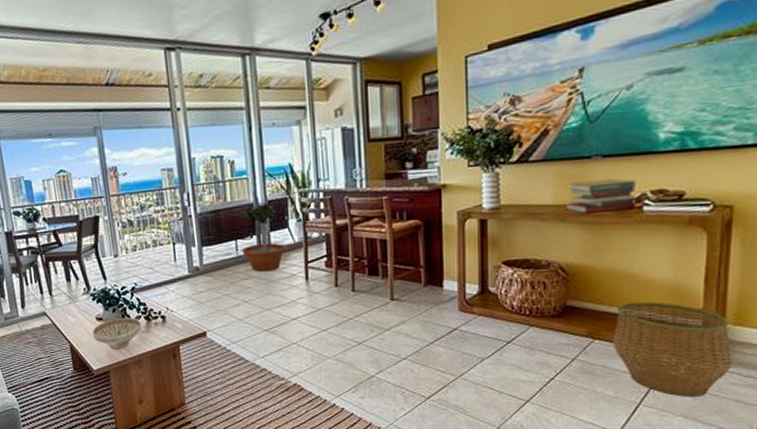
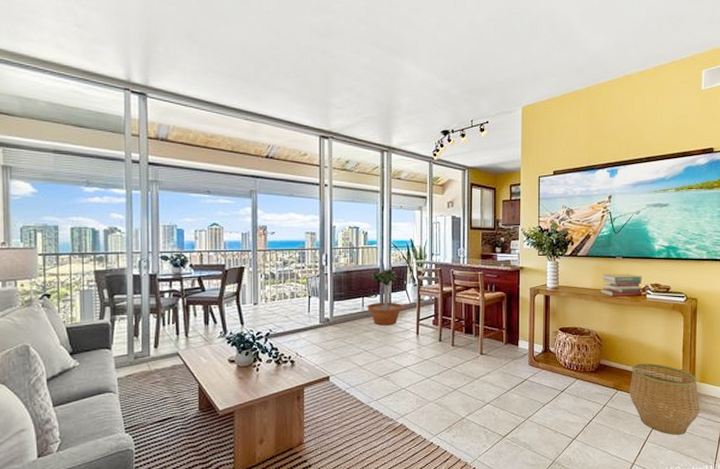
decorative bowl: present [92,317,142,350] -> none [223,360,271,391]

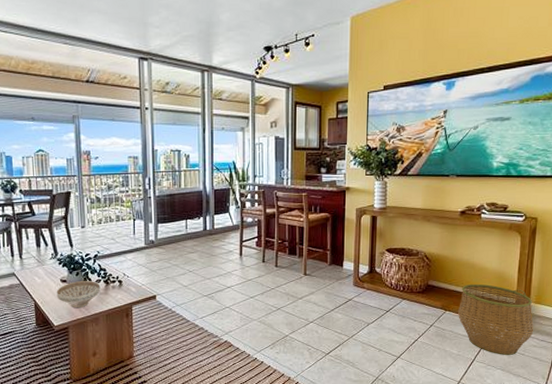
decorative bowl: none [223,360,271,391] -> present [56,280,101,308]
potted tree: present [366,263,404,326] -> none [190,186,227,247]
books: present [601,274,642,297] -> none [431,193,477,217]

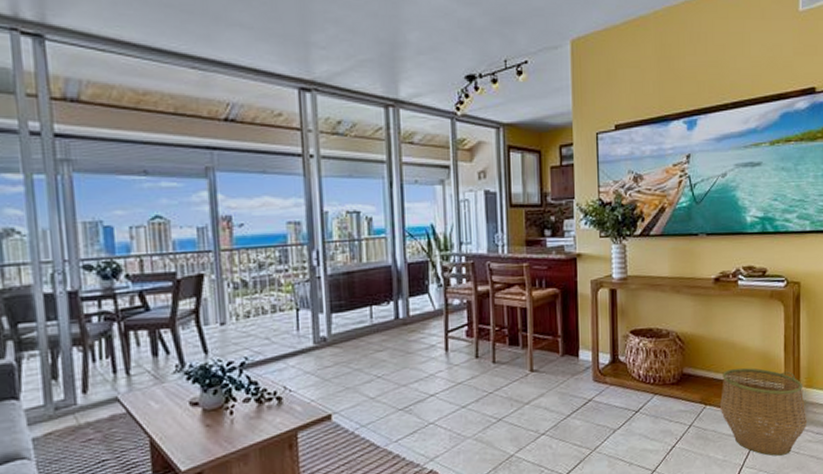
decorative bowl: present [56,280,101,308] -> none [183,400,251,443]

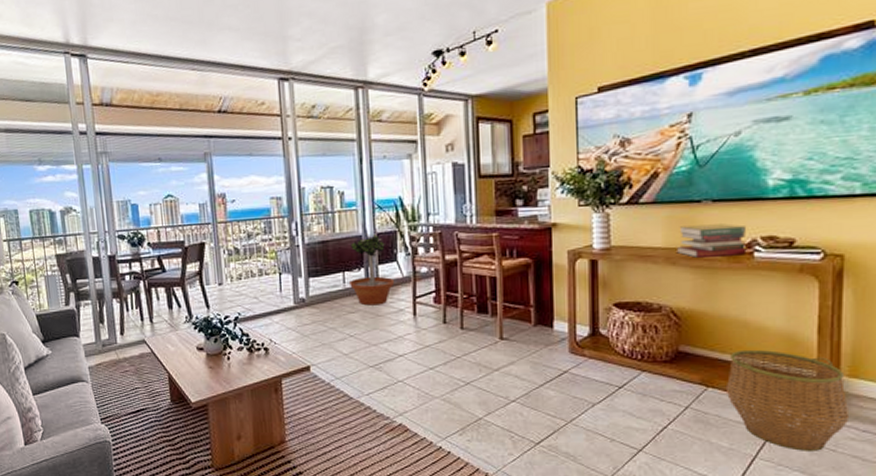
potted tree: none [376,258,426,343] -> present [348,229,395,306]
books: none [680,255,732,286] -> present [677,223,745,258]

